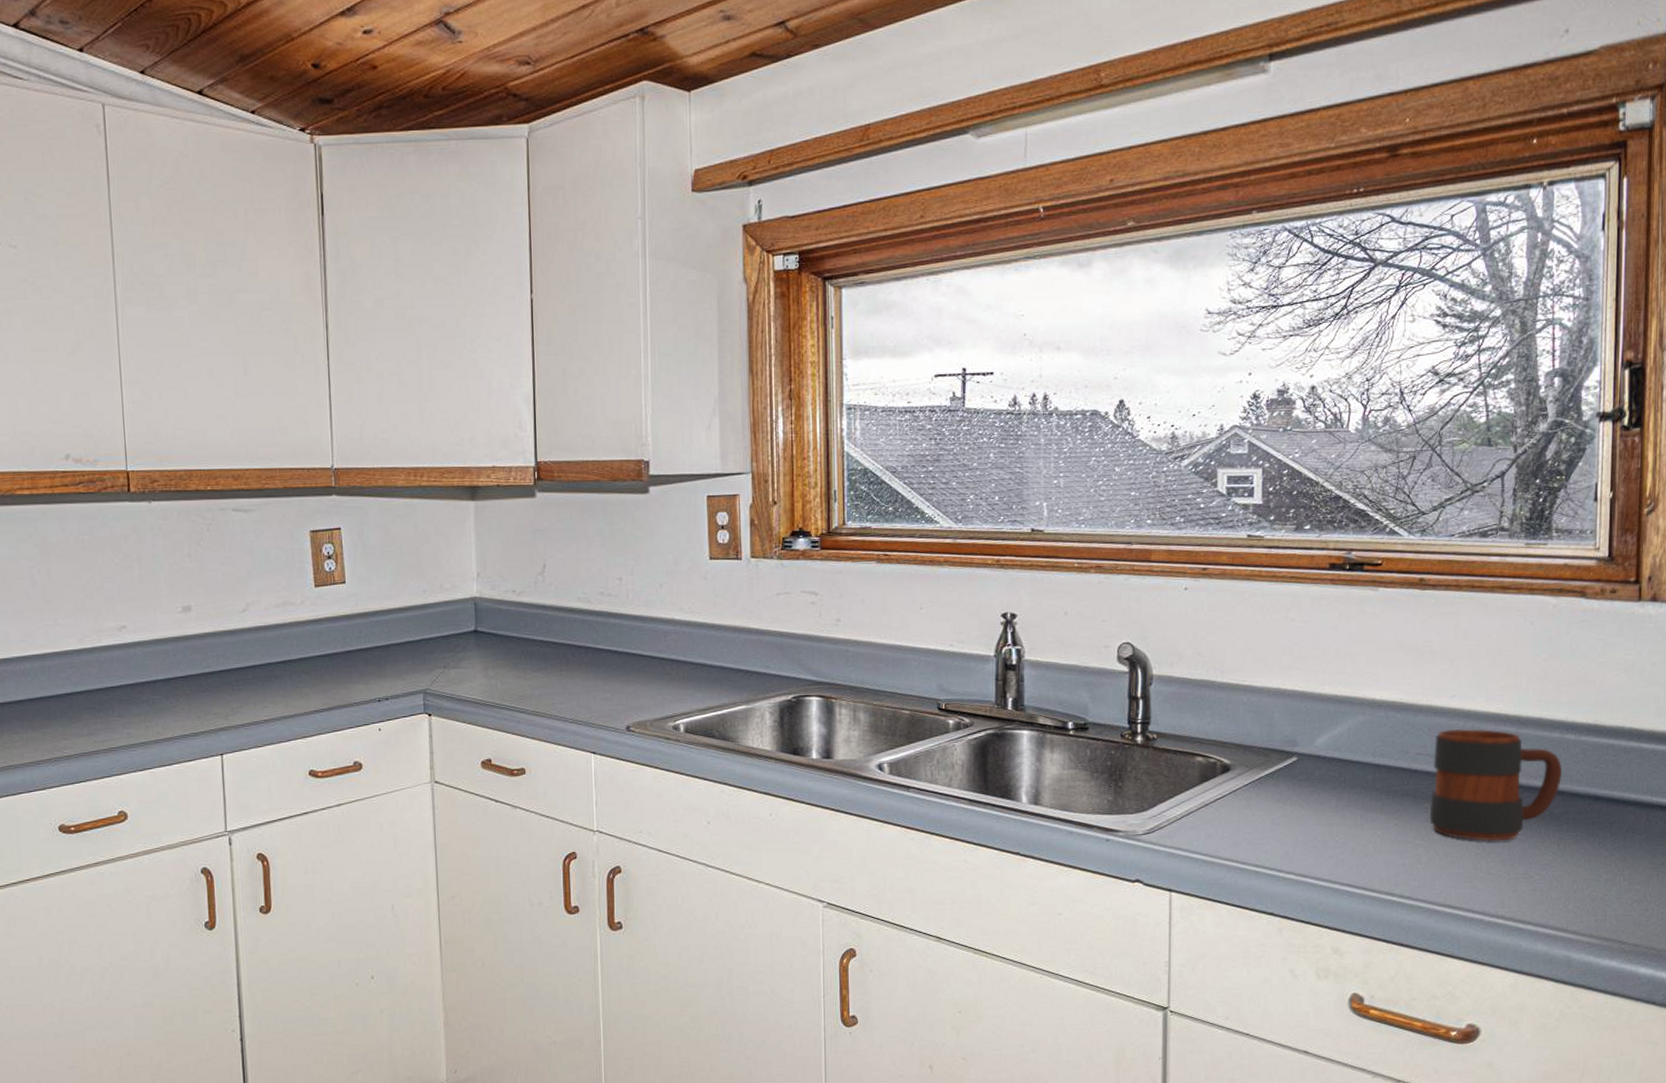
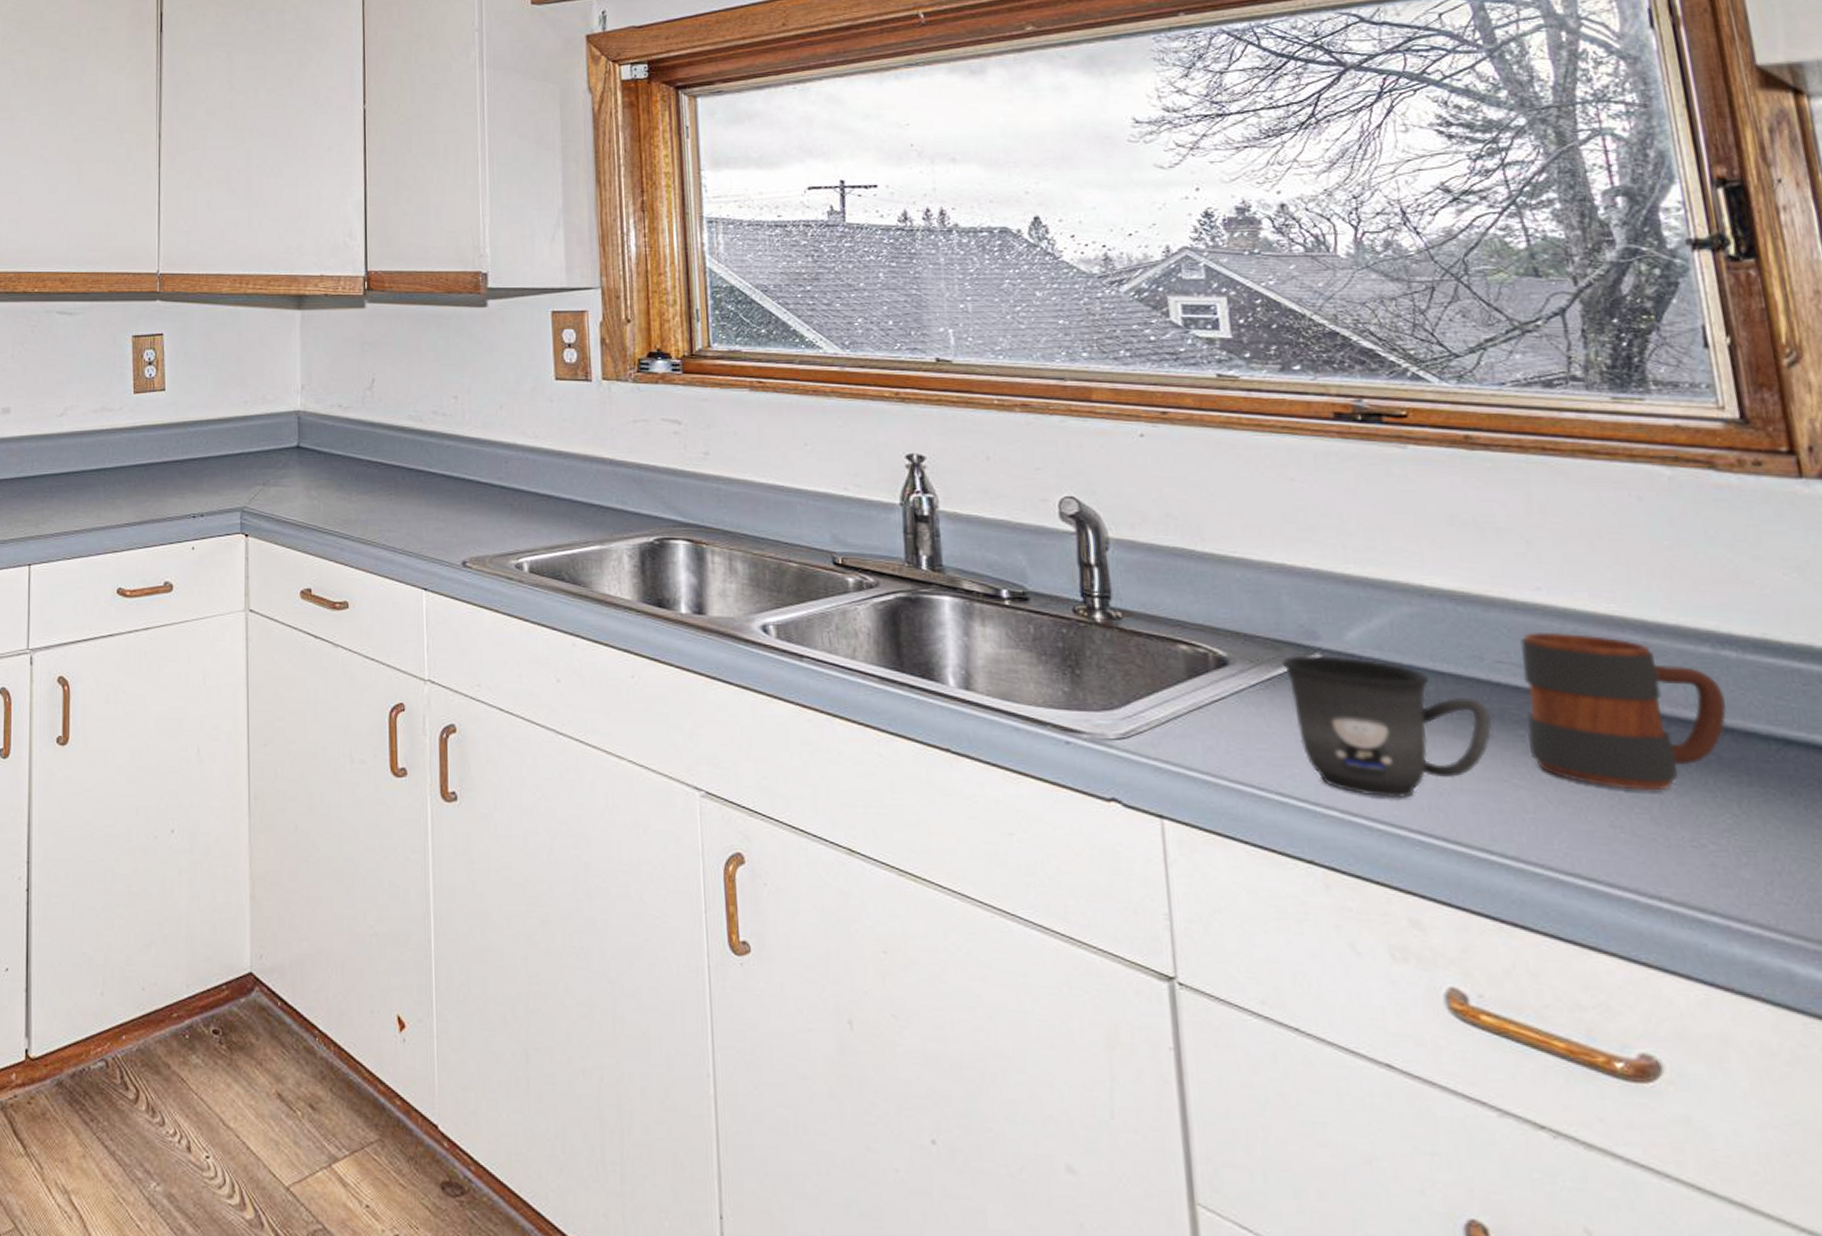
mug: none [1269,758,1408,862] -> present [1282,655,1492,799]

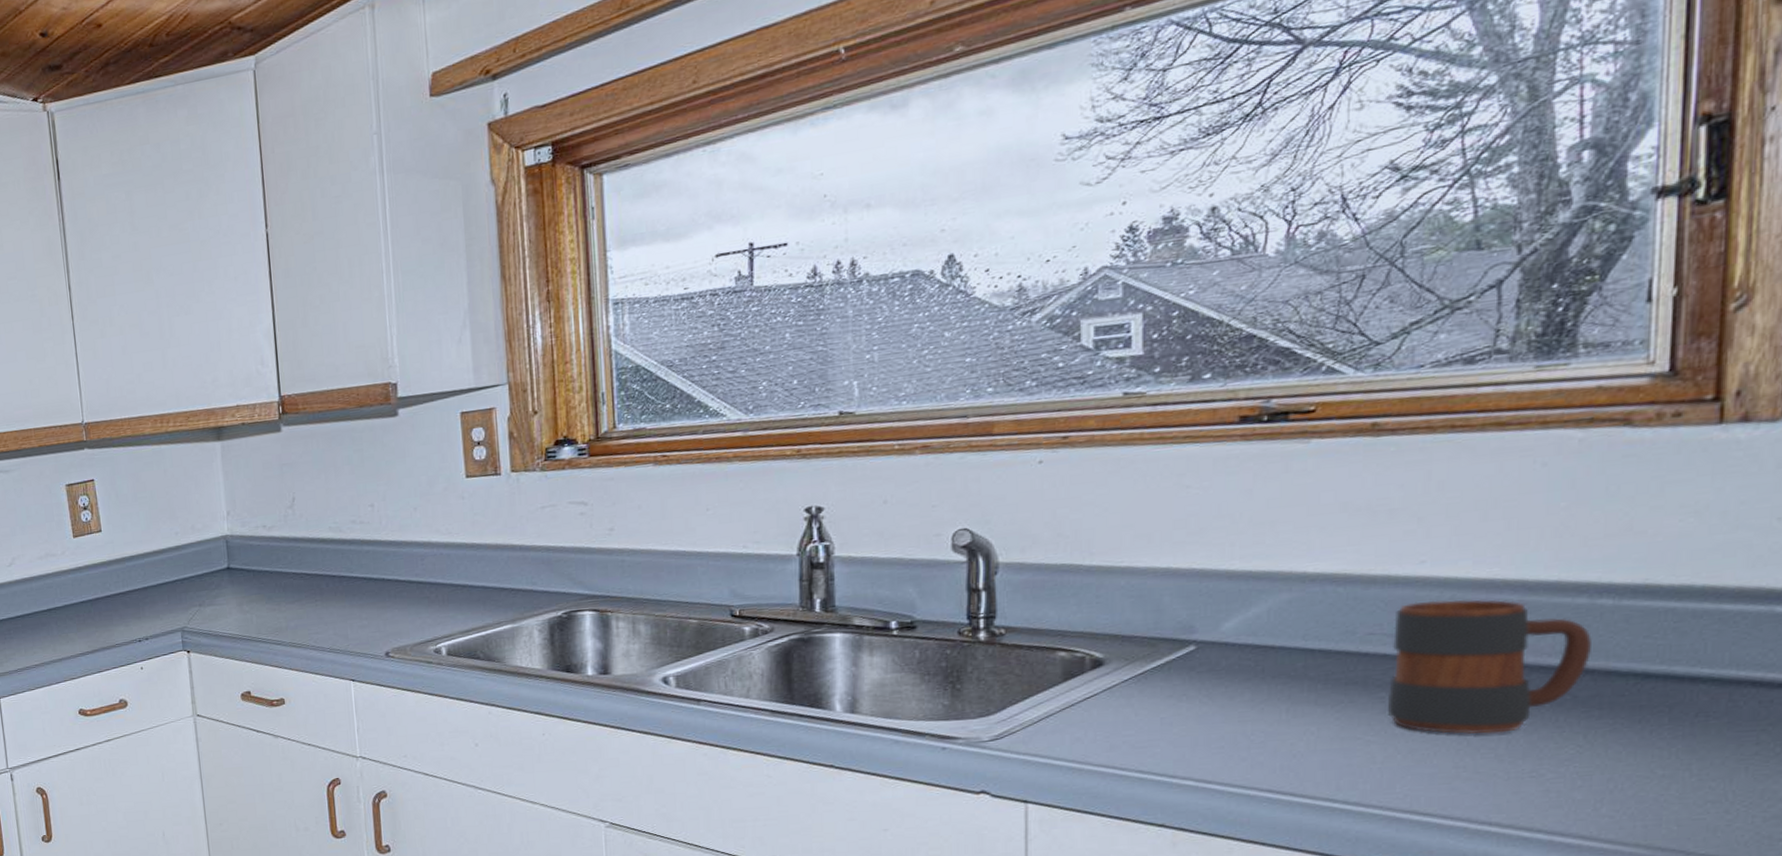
mug: present [1282,655,1492,799] -> none [1157,646,1355,765]

